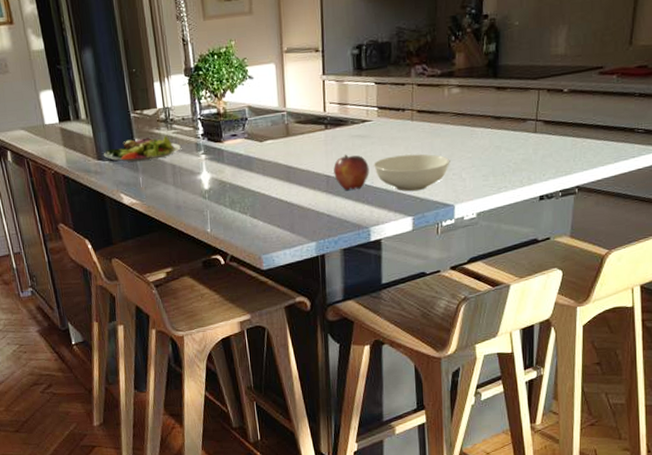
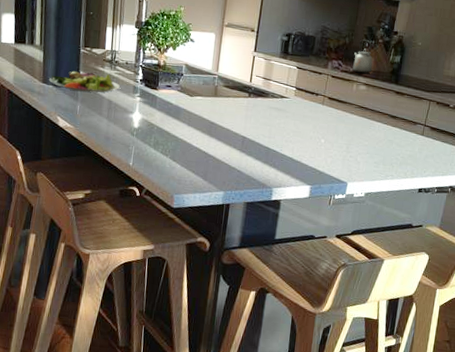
fruit: present [333,154,369,190] -> none [249,121,281,153]
bowl: present [374,154,450,192] -> none [285,131,350,165]
kettle: none [440,32,463,75] -> present [352,39,373,74]

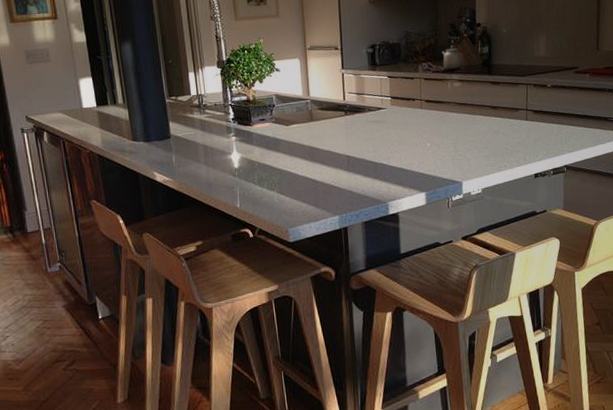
salad plate: present [48,71,120,93] -> none [138,120,213,143]

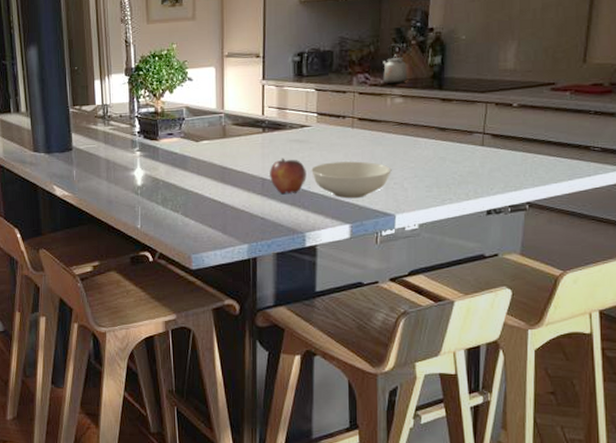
fruit: none [353,137,386,169] -> present [270,158,307,194]
bowl: none [389,137,456,170] -> present [311,161,392,199]

